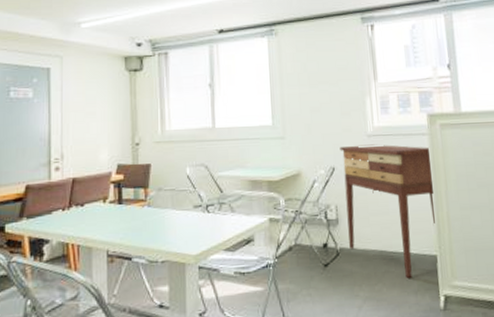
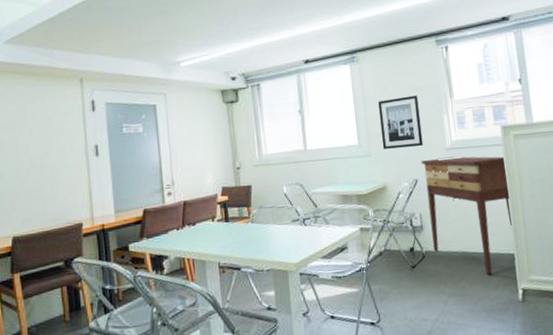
wall art: none [296,75,343,132] -> present [378,95,424,149]

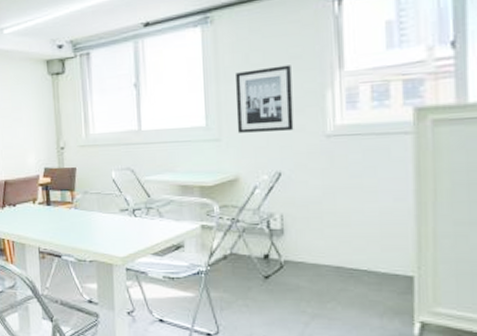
console table: present [421,156,512,275] -> none [288,145,415,299]

